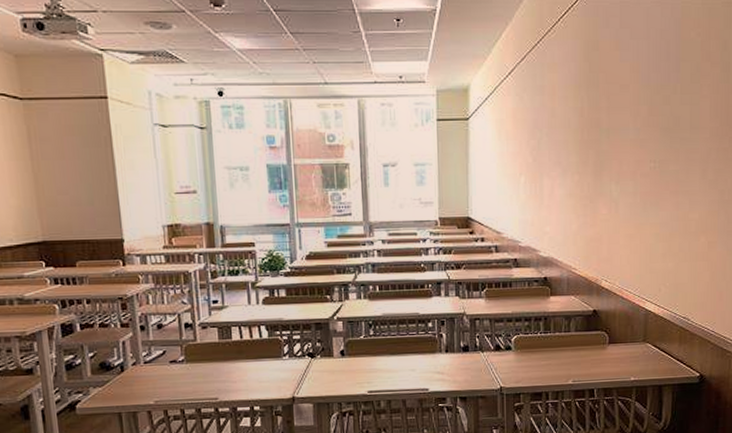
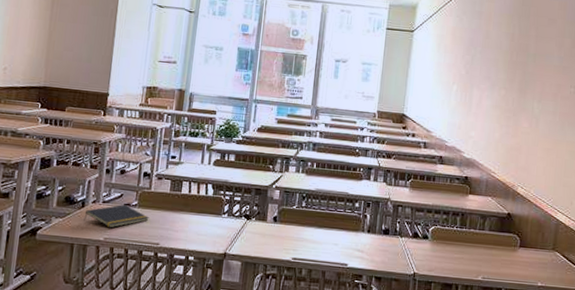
notepad: none [126,362,201,390] -> present [84,204,149,228]

